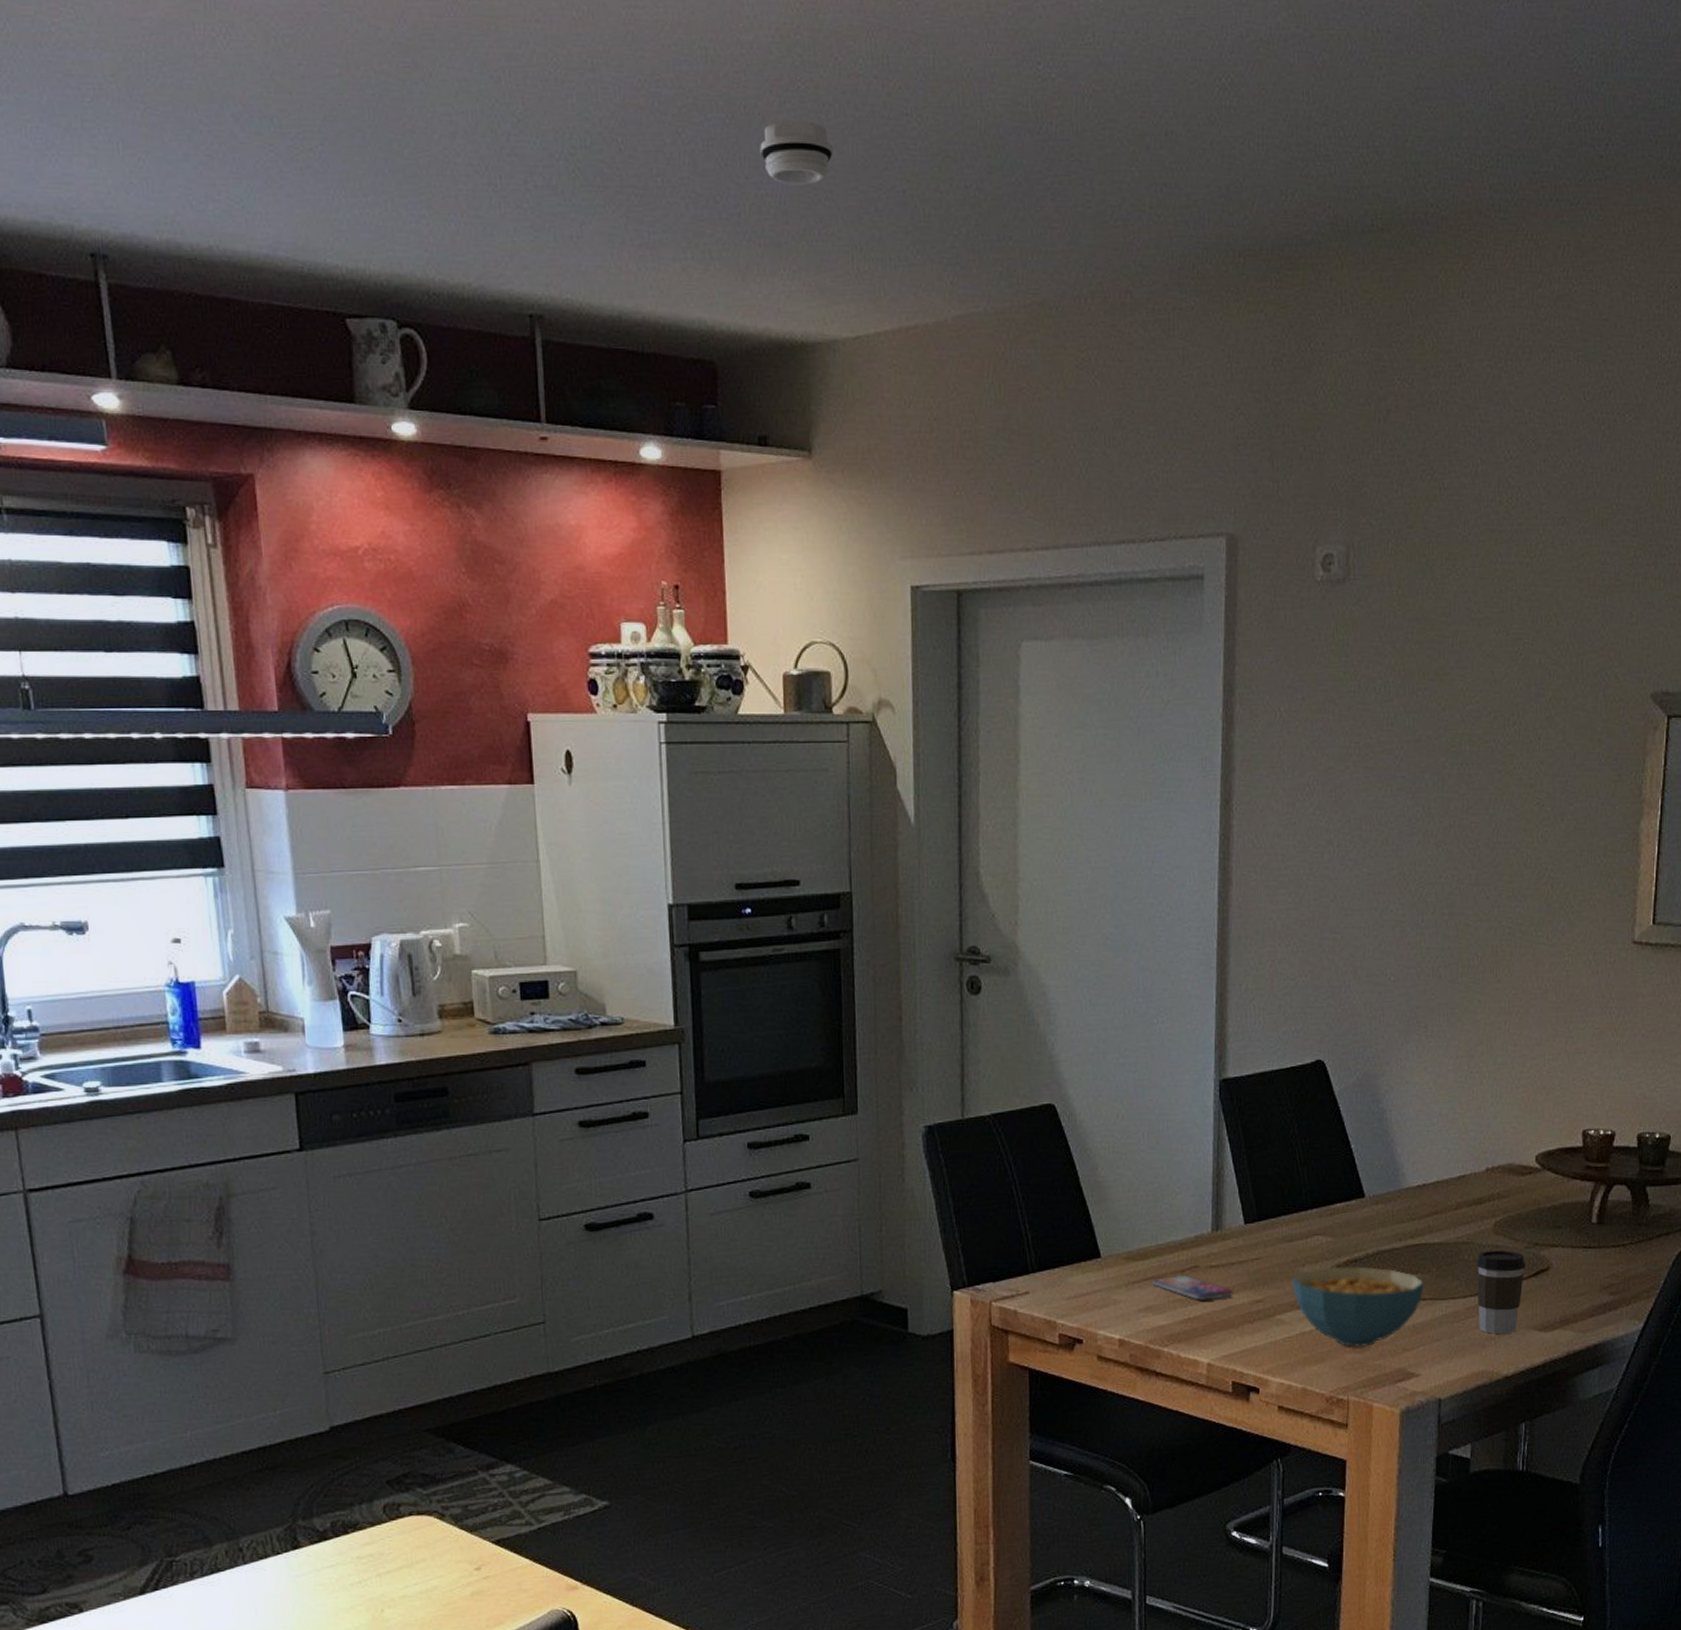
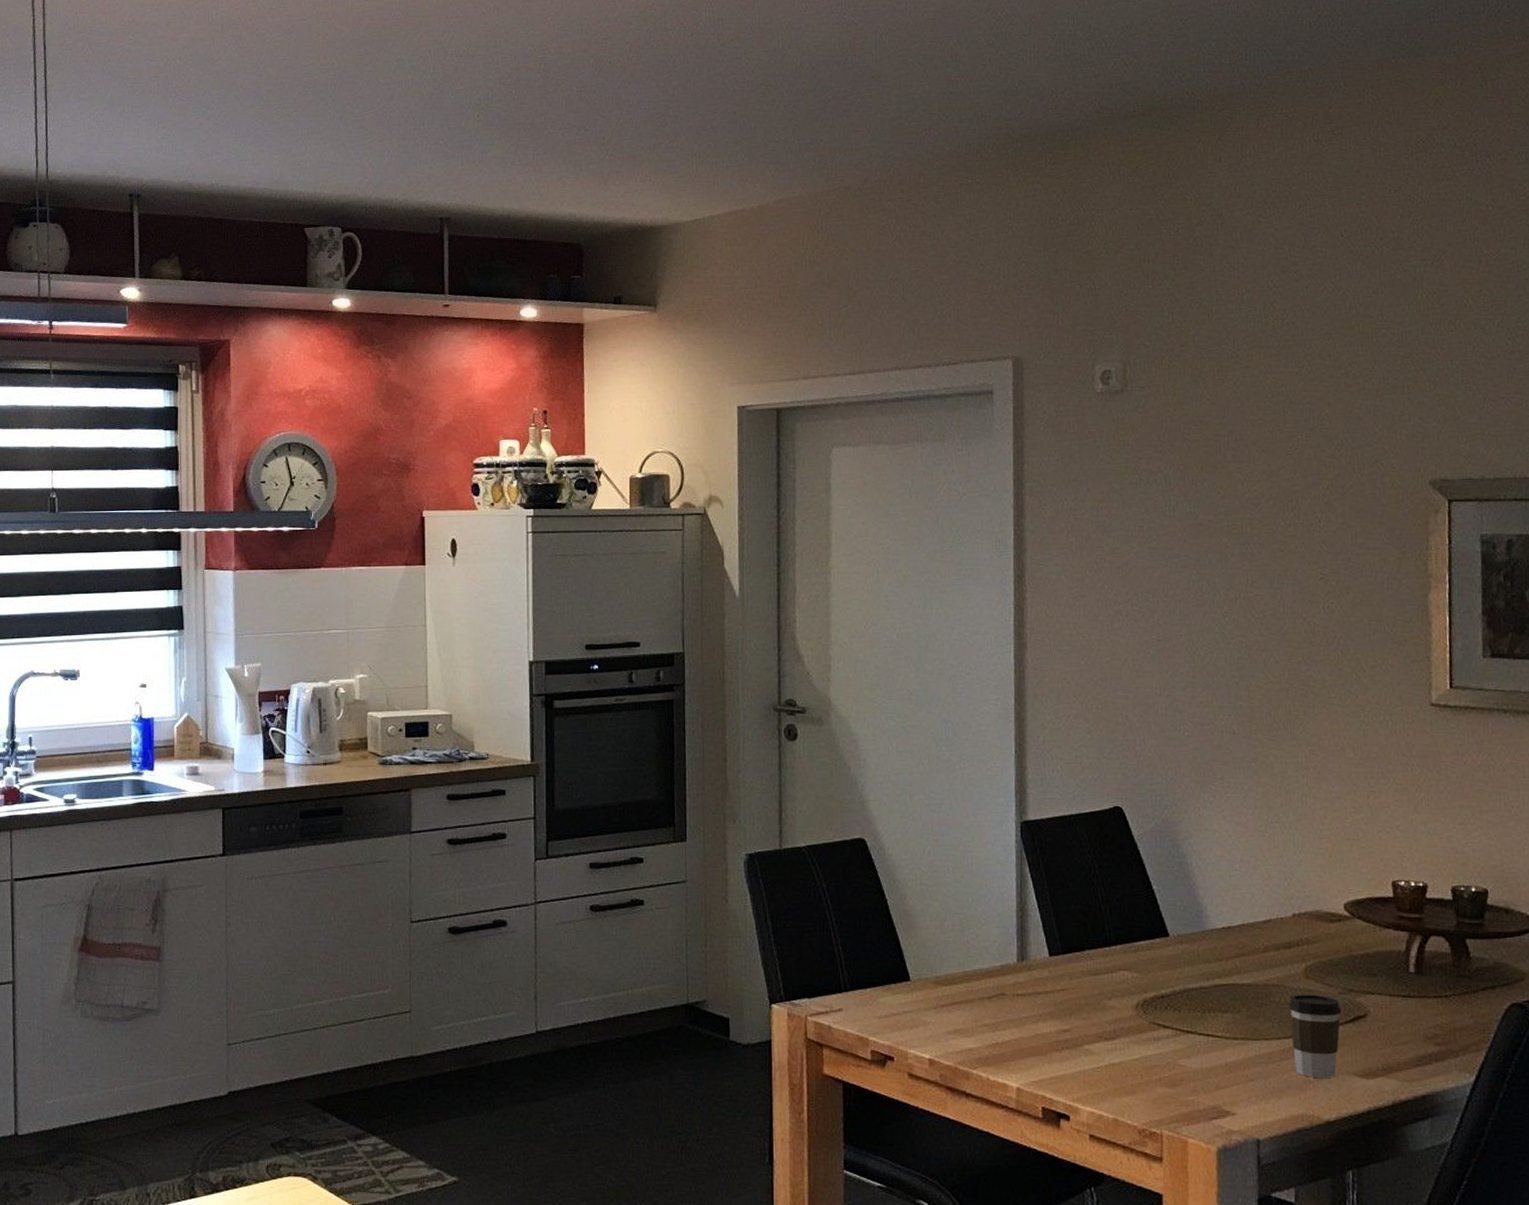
smoke detector: present [760,121,834,185] -> none [621,68,679,114]
smartphone: present [1152,1274,1233,1300] -> none [960,1000,1040,1027]
cereal bowl: present [1291,1266,1424,1347] -> none [1098,1001,1235,1082]

